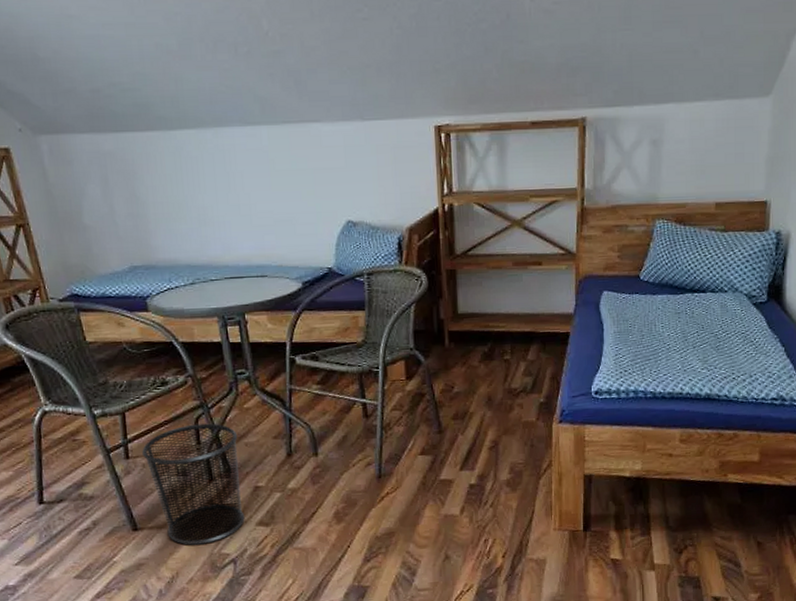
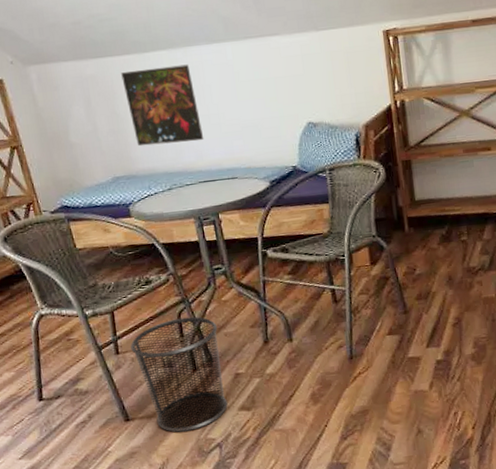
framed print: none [143,147,233,234] -> present [121,64,204,147]

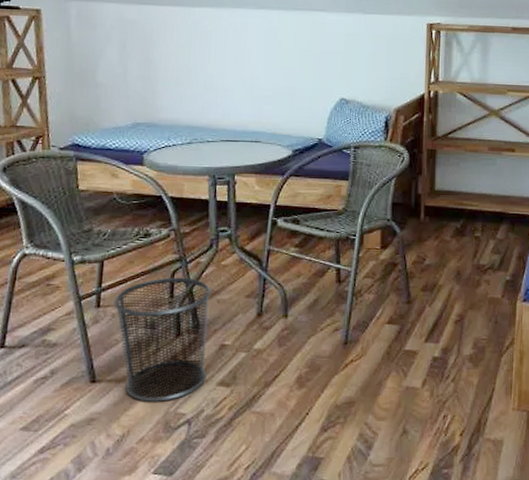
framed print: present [121,64,204,147] -> none [162,22,235,100]

